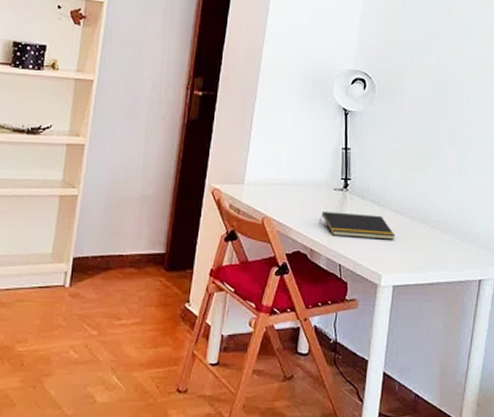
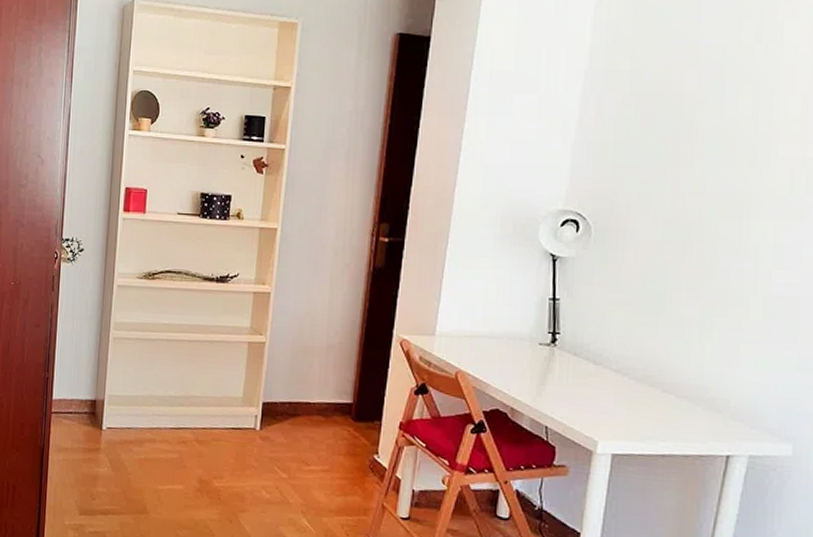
notepad: present [320,212,395,240] -> none [522,368,616,403]

